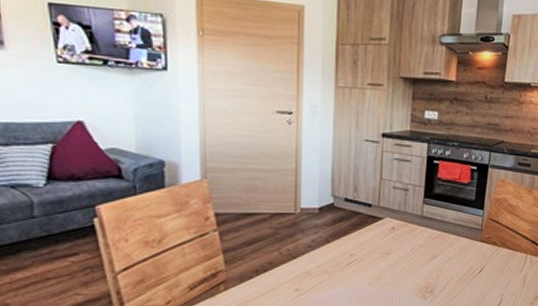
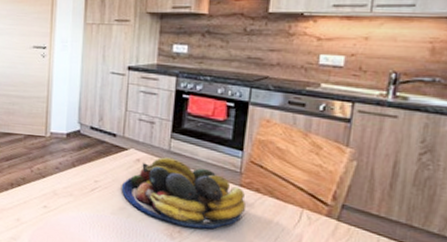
fruit bowl: none [378,222,486,286] -> present [122,157,247,230]

